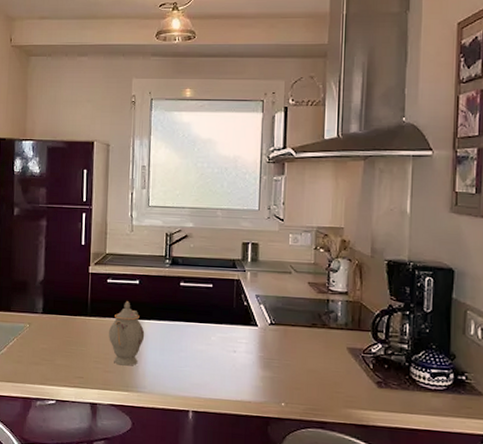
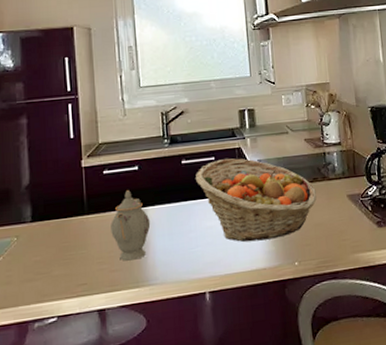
fruit basket: none [192,288,313,376] -> present [196,158,317,242]

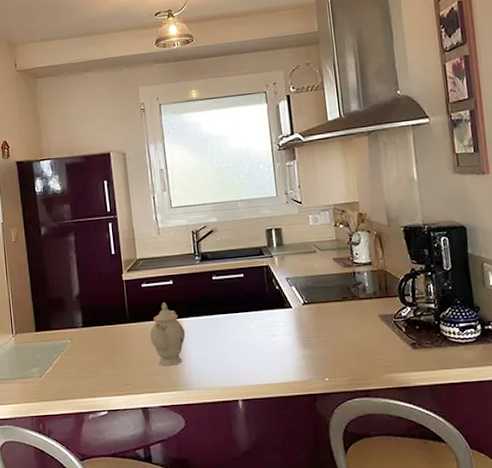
fruit basket: present [196,158,317,242] -> none [226,275,347,356]

